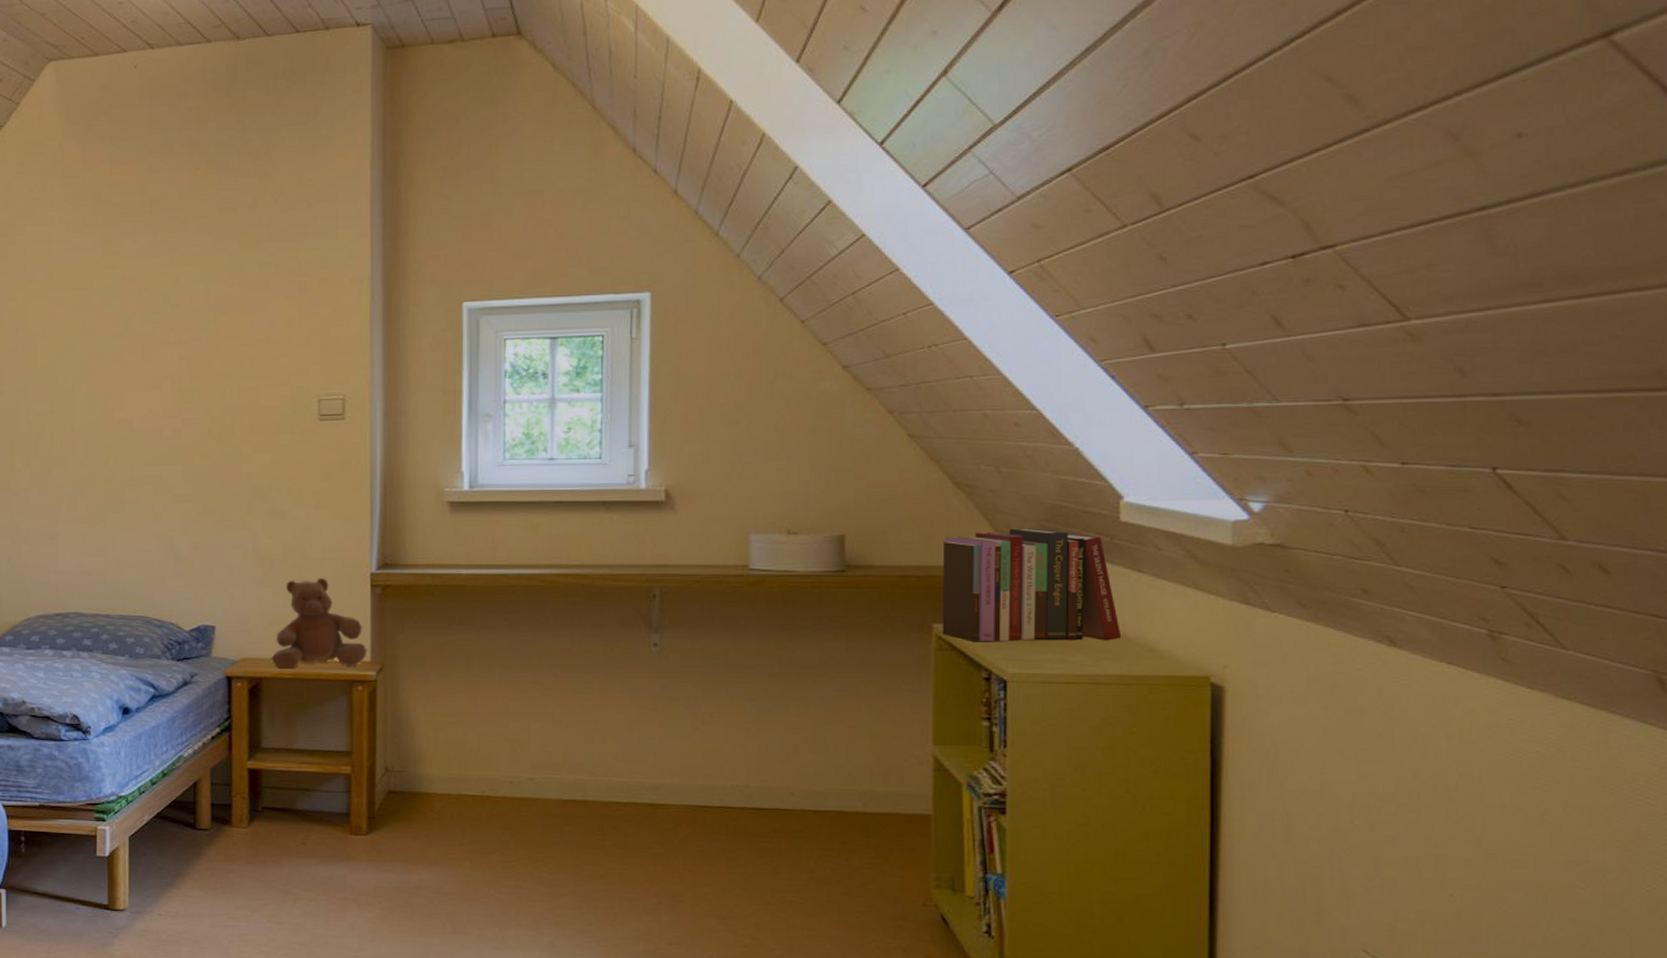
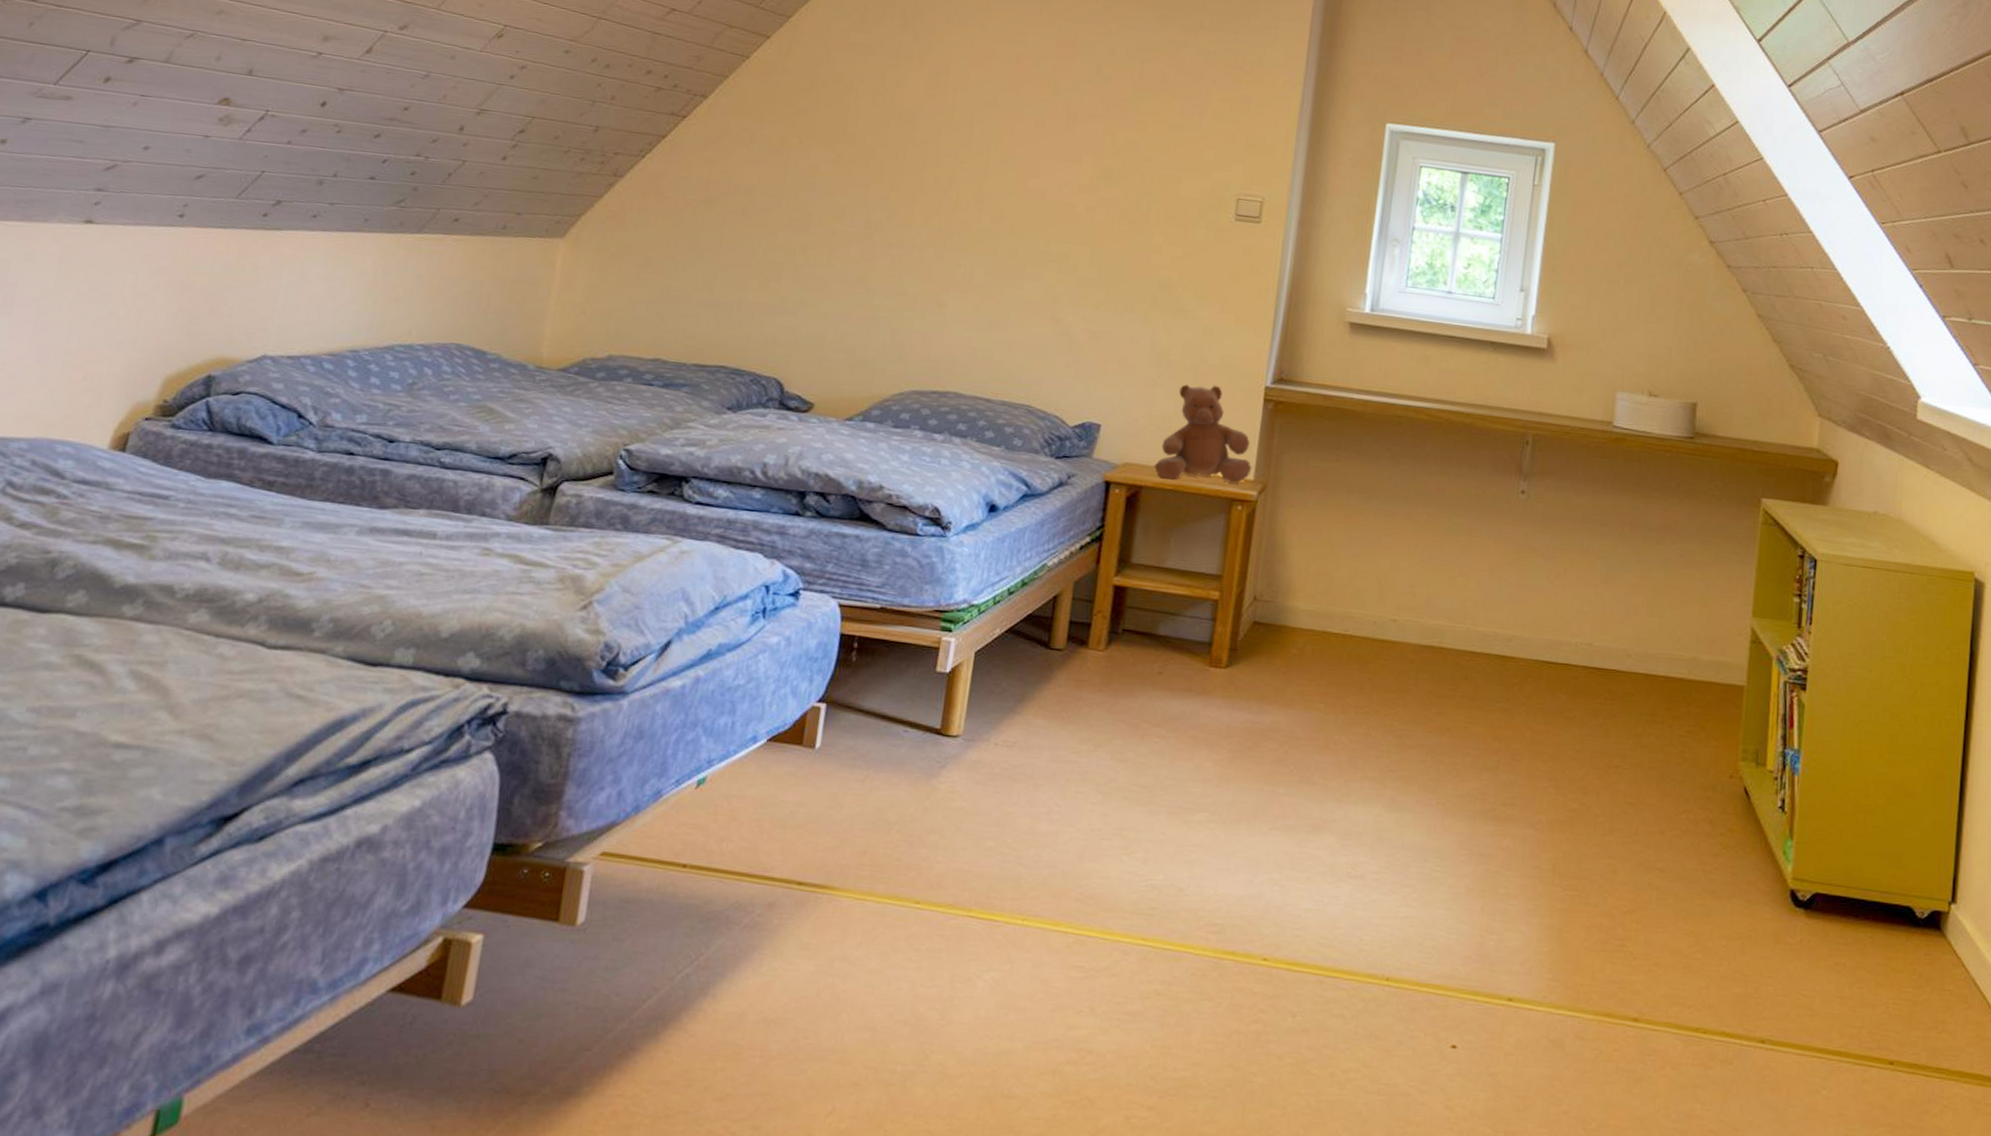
books: present [942,528,1122,642] -> none [1768,414,1910,531]

